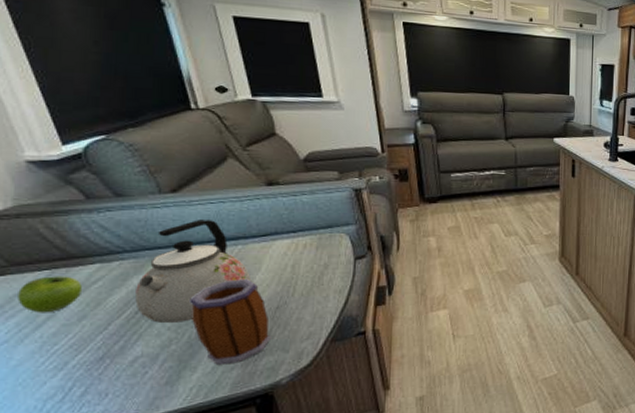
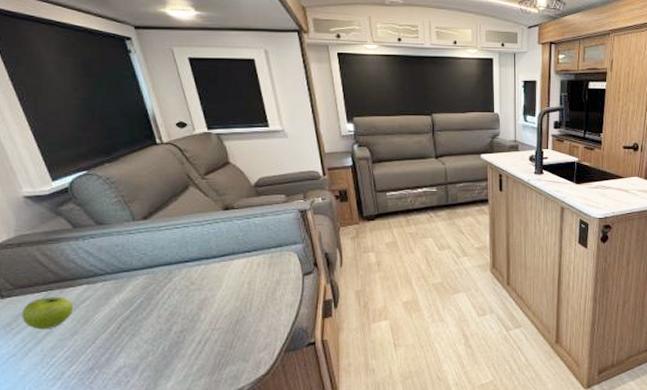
kettle: present [135,220,250,323] -> none [117,243,213,337]
mug: present [189,279,272,365] -> none [162,296,234,374]

